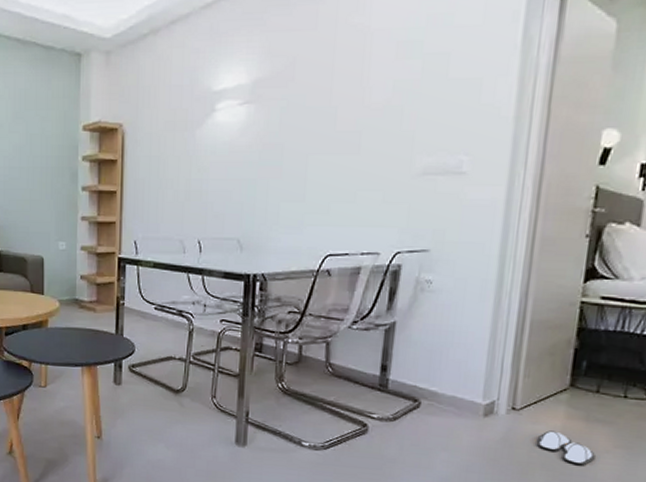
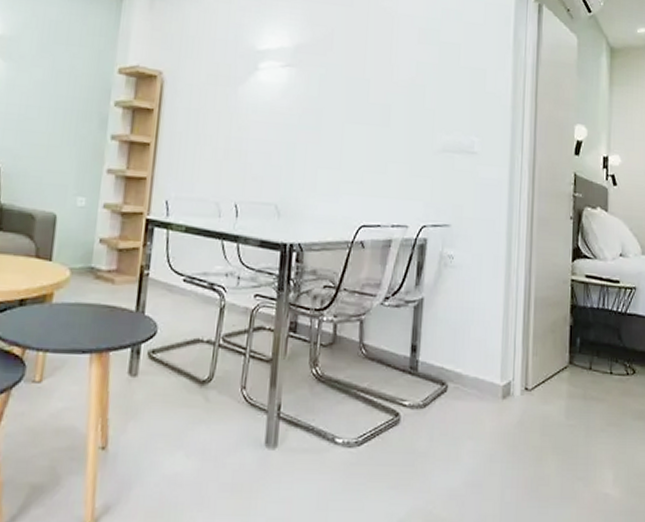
slippers: present [537,430,595,466] -> none [548,411,594,447]

